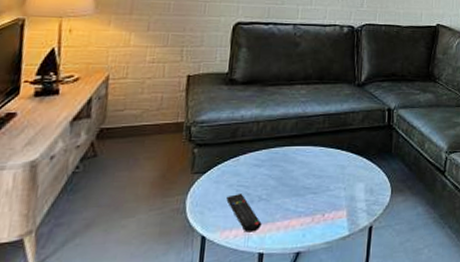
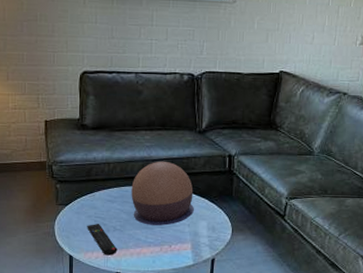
decorative bowl: none [281,117,351,192] -> present [131,161,194,226]

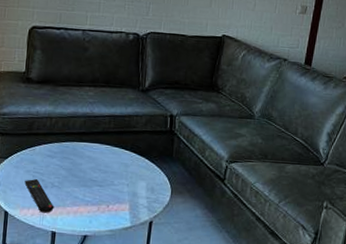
decorative bowl: present [131,161,194,226] -> none [71,117,134,184]

